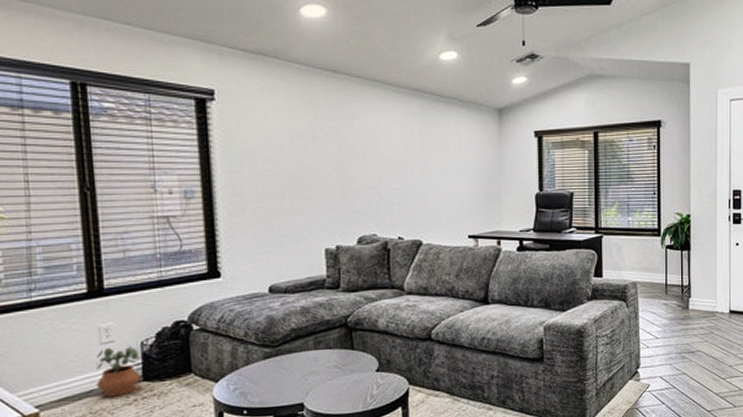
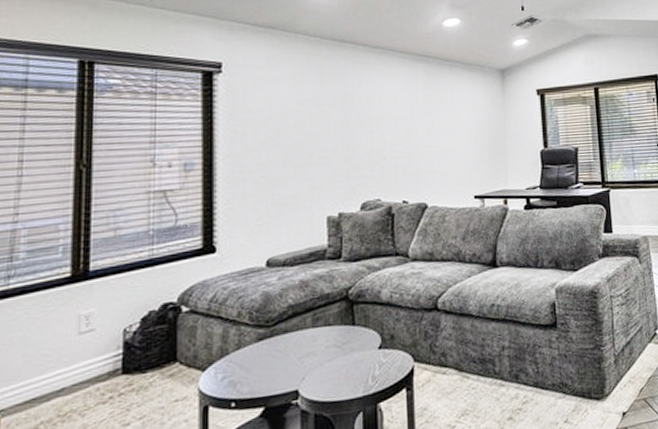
potted plant: present [96,345,141,397] -> none [69,333,120,396]

